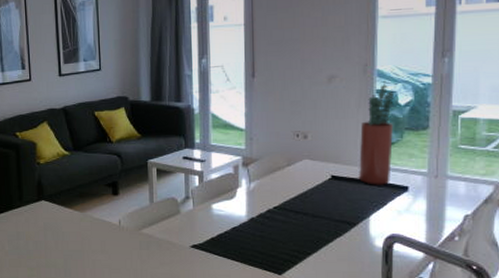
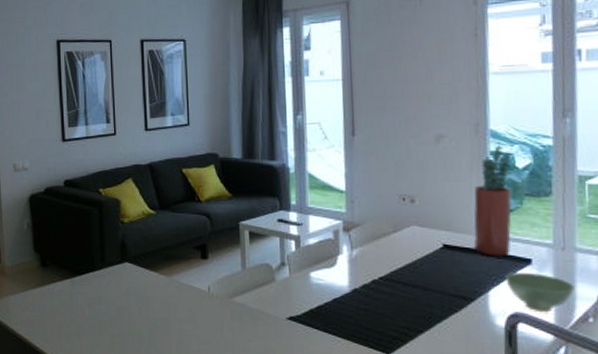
bowl: none [385,199,444,234] -> present [505,273,575,313]

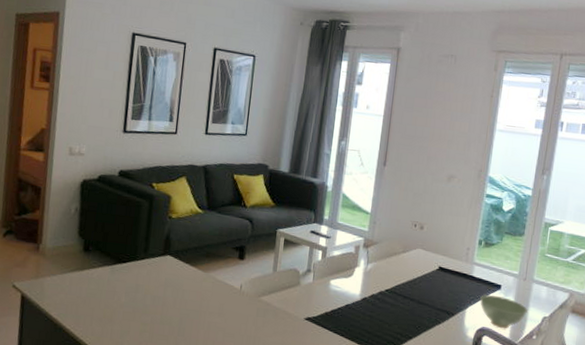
vase: present [473,141,512,257] -> none [462,186,501,282]

